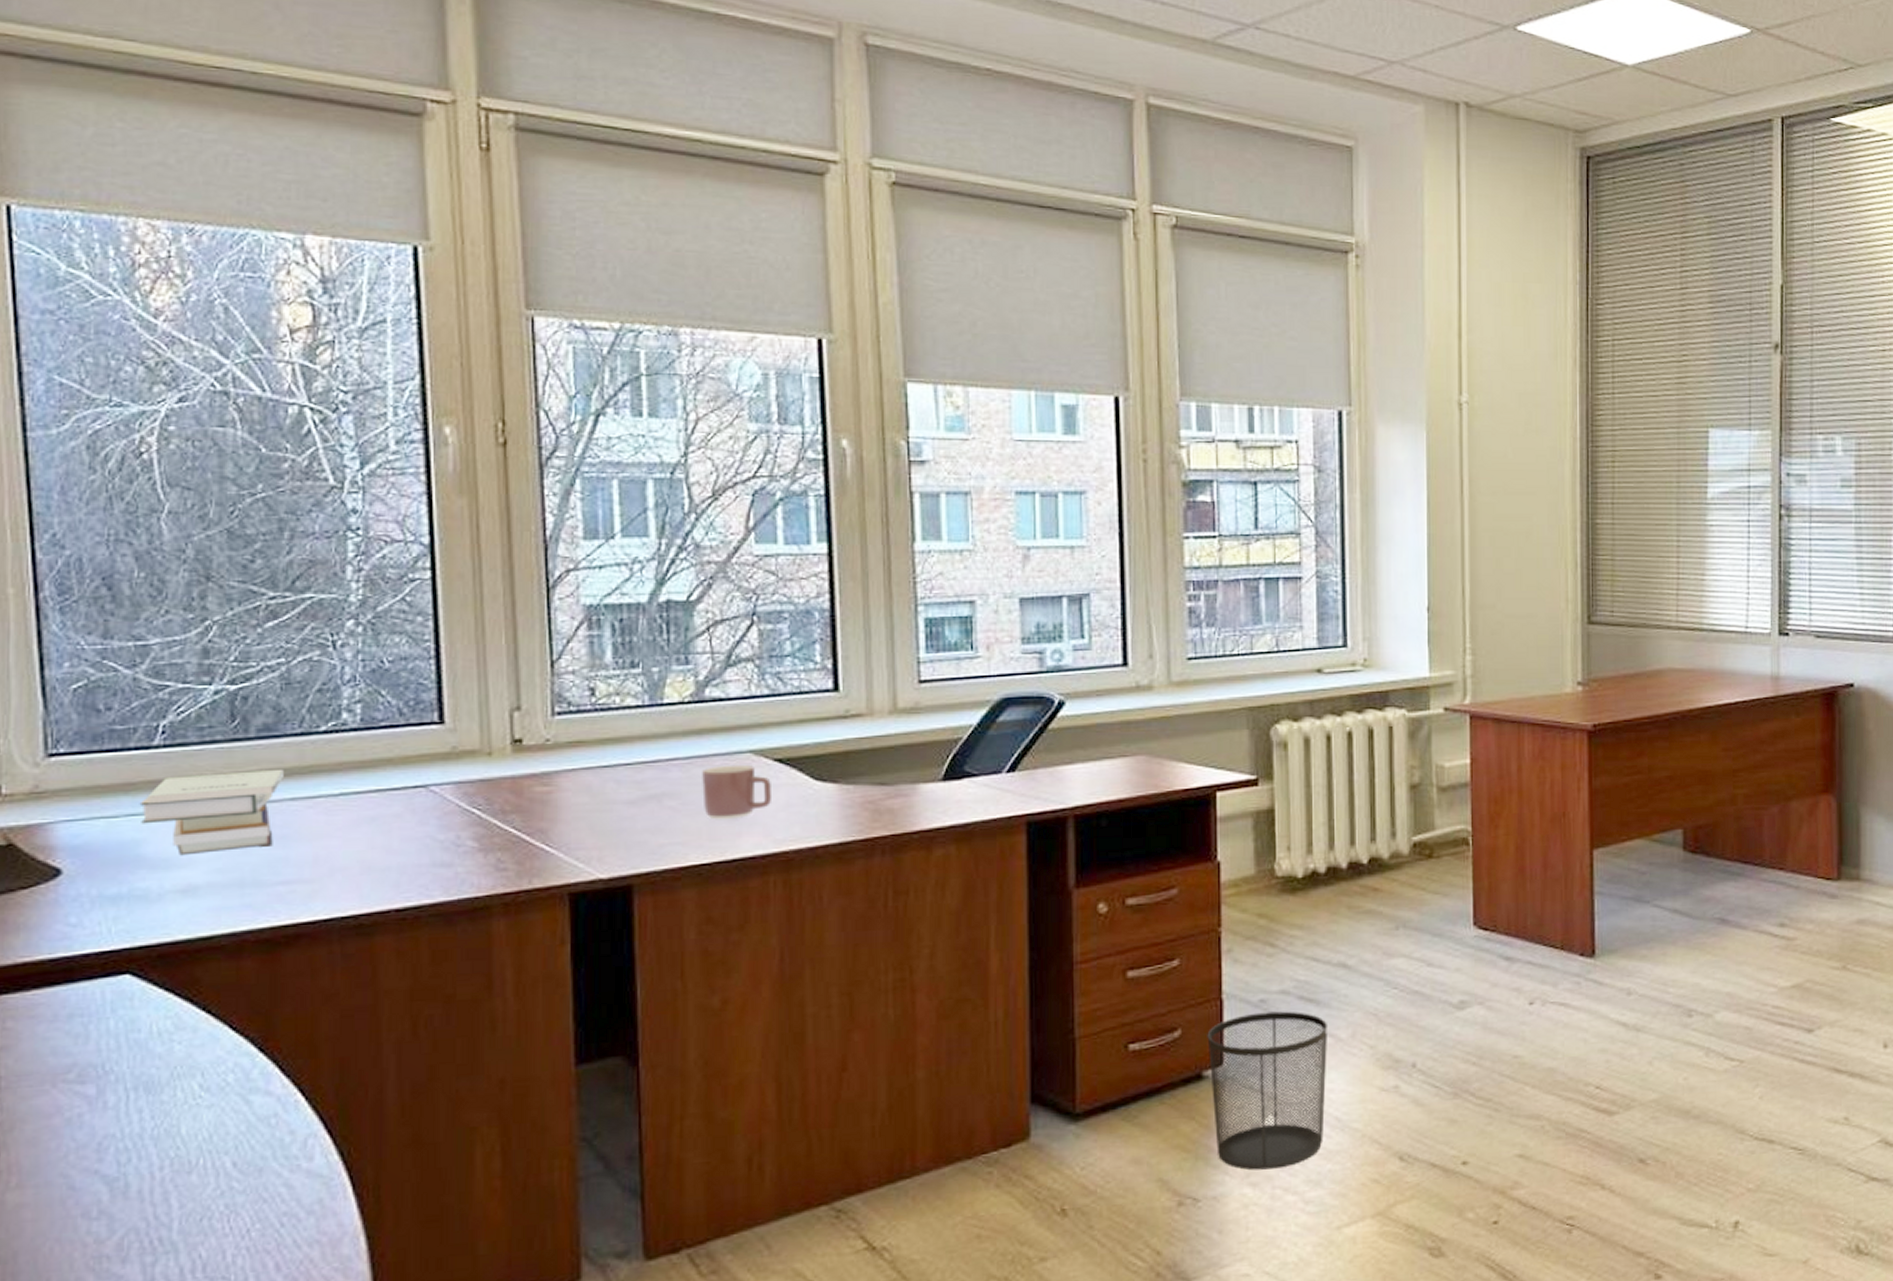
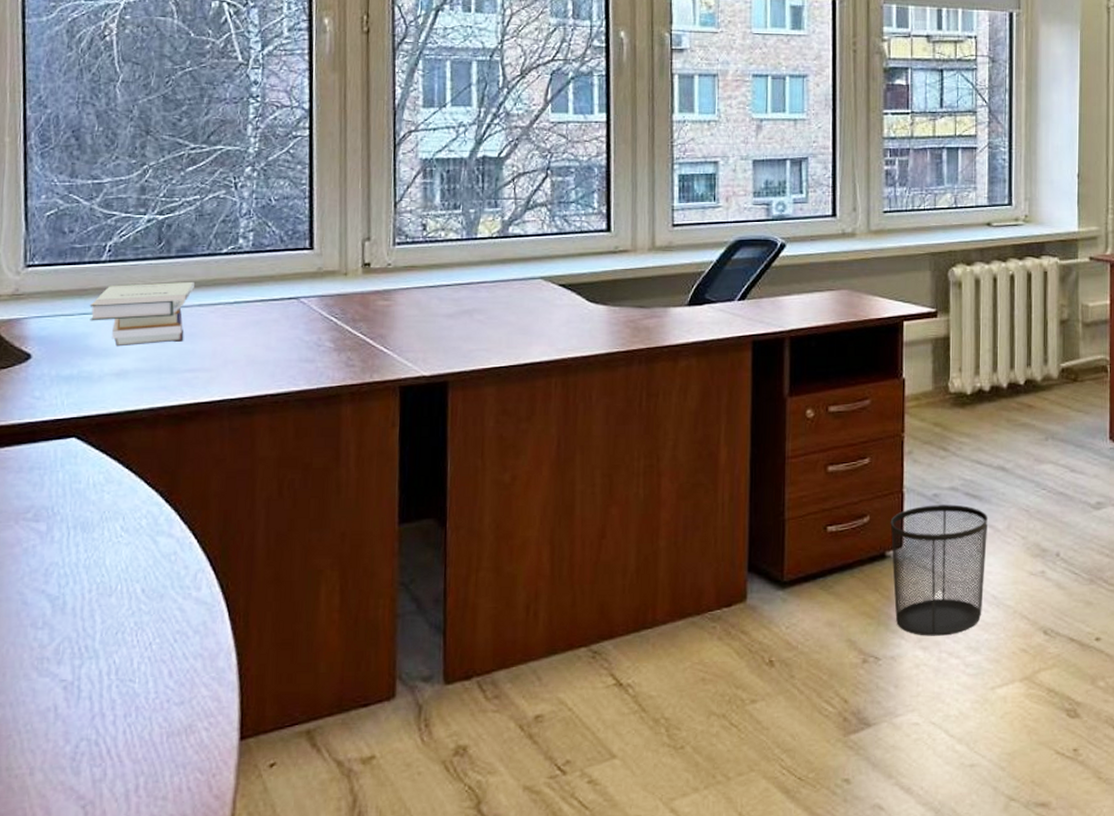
mug: present [701,764,771,820] -> none [503,288,556,332]

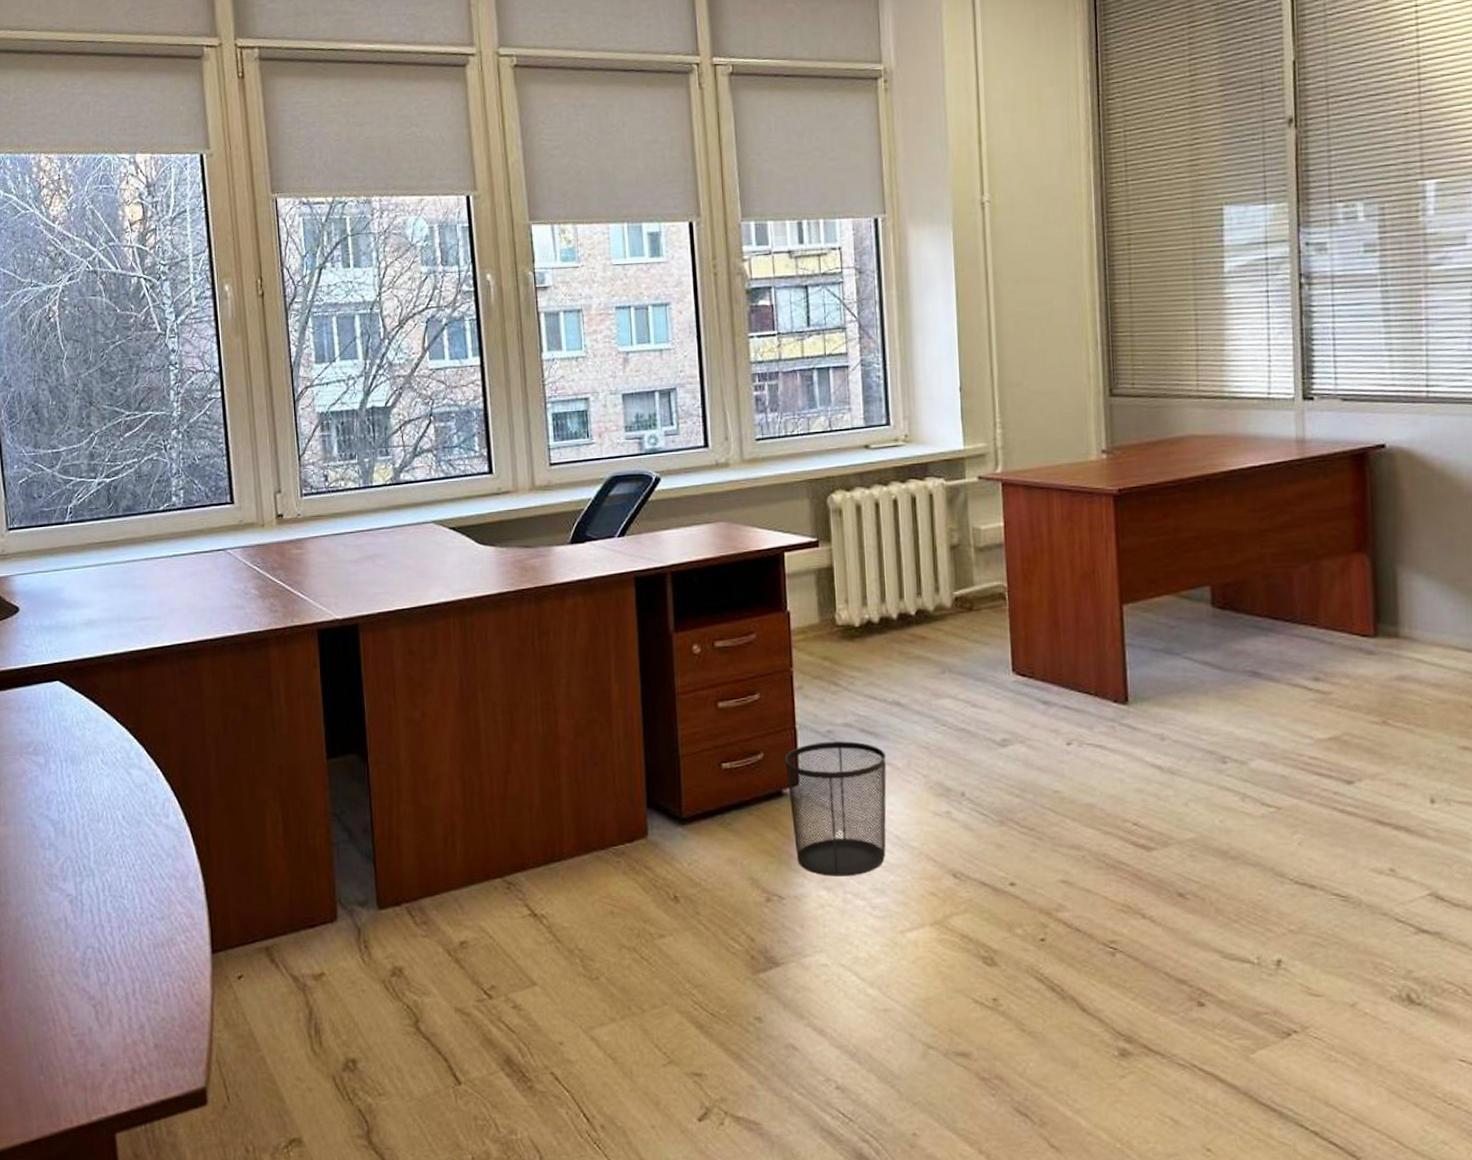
books: present [89,281,194,347] -> none [59,537,140,599]

